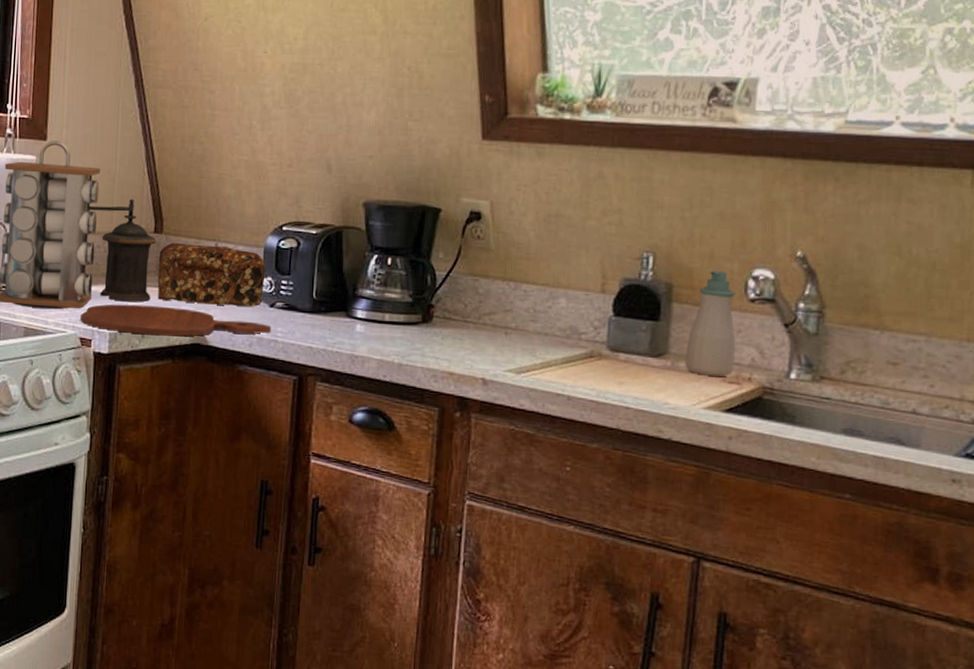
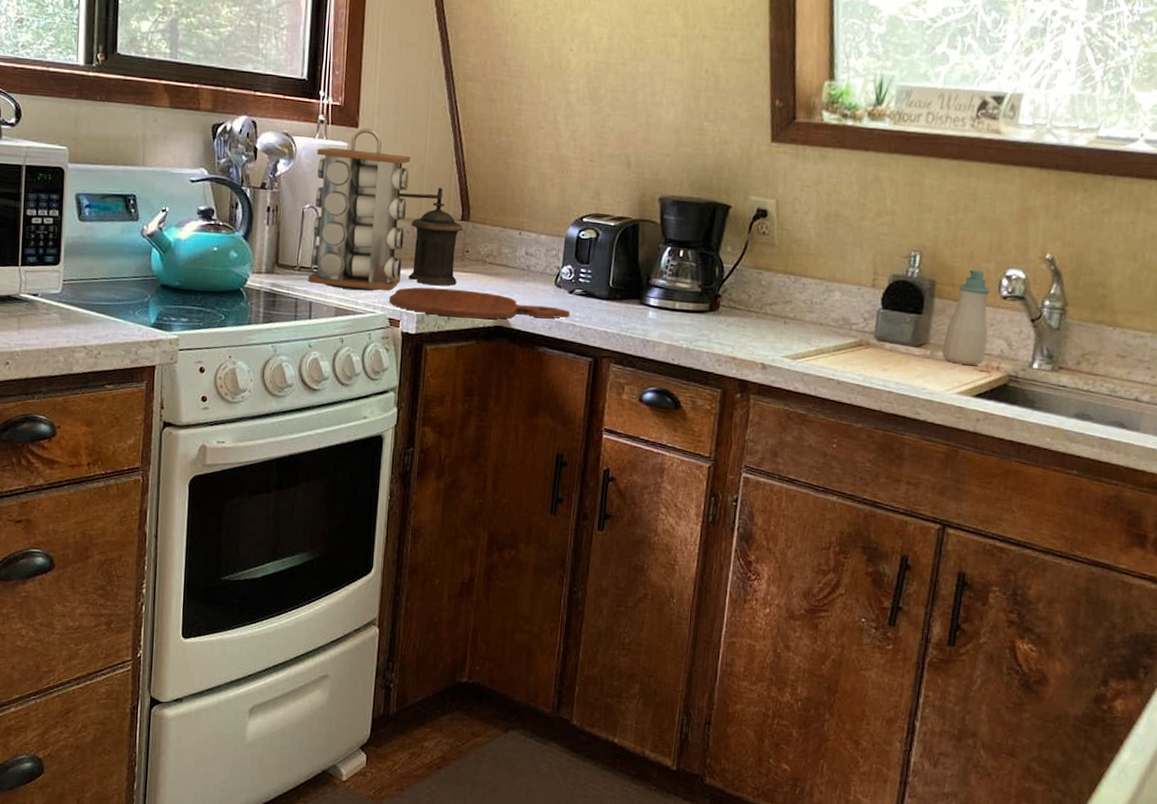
bread loaf: present [157,242,266,307] -> none [463,230,567,293]

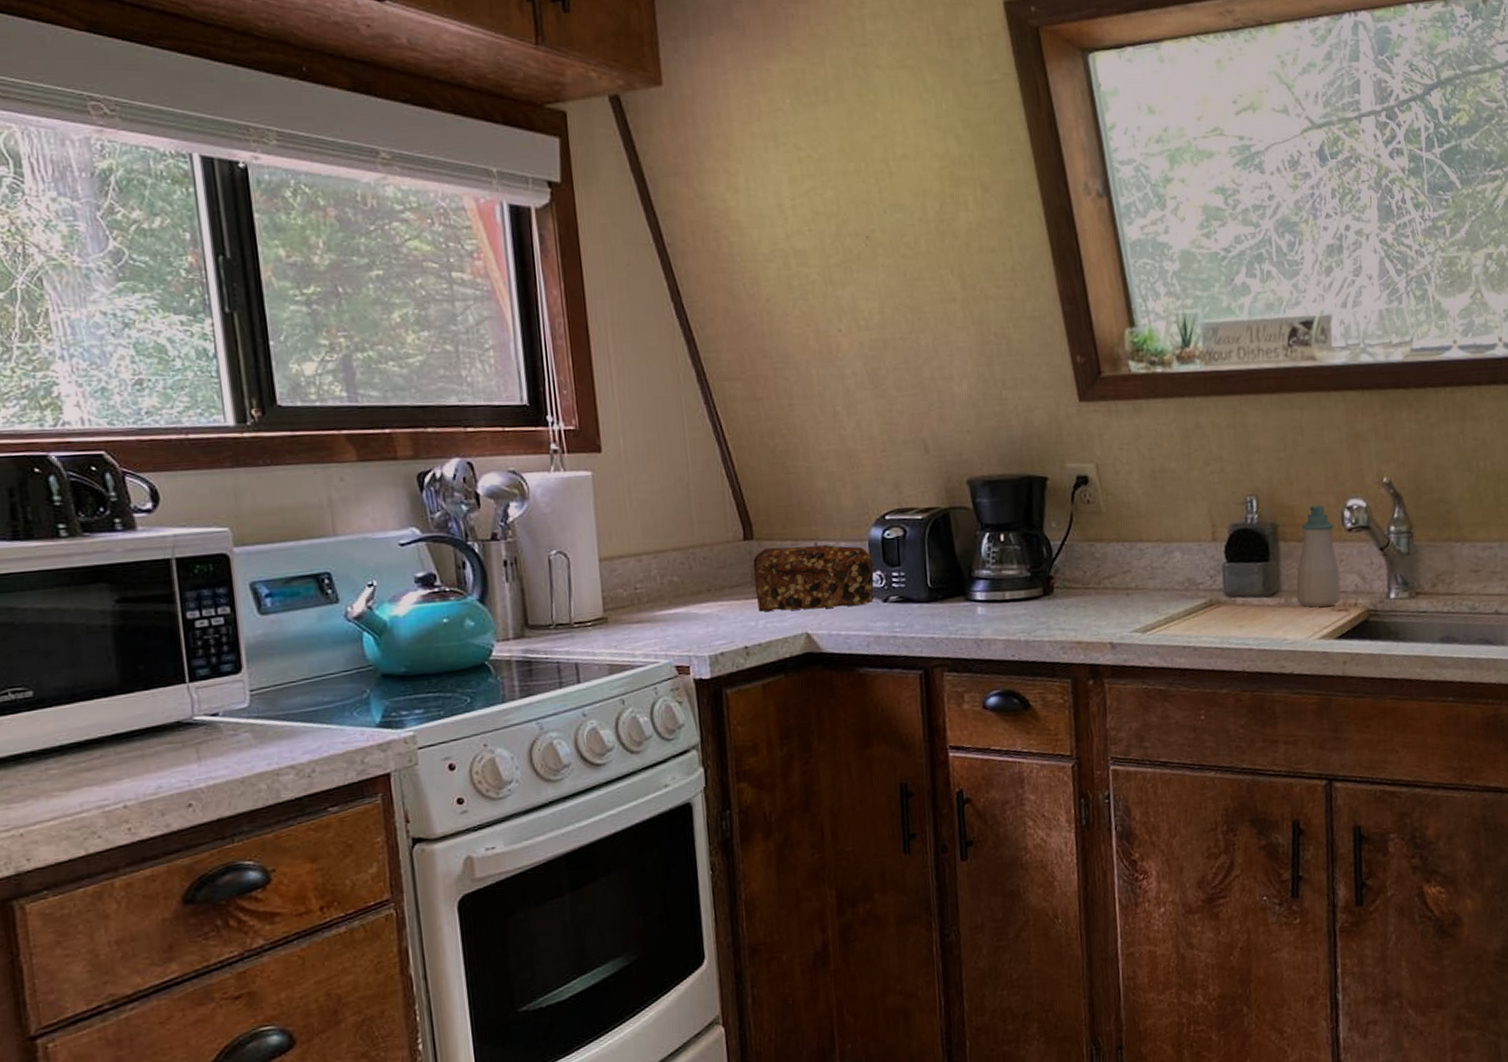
spice rack: present [308,128,410,291] -> none [554,451,682,642]
cutting board: present [389,287,571,320] -> none [672,617,889,653]
coffee grinder: present [398,187,464,286] -> none [663,506,750,620]
bread loaf: none [463,230,567,293] -> present [753,545,874,612]

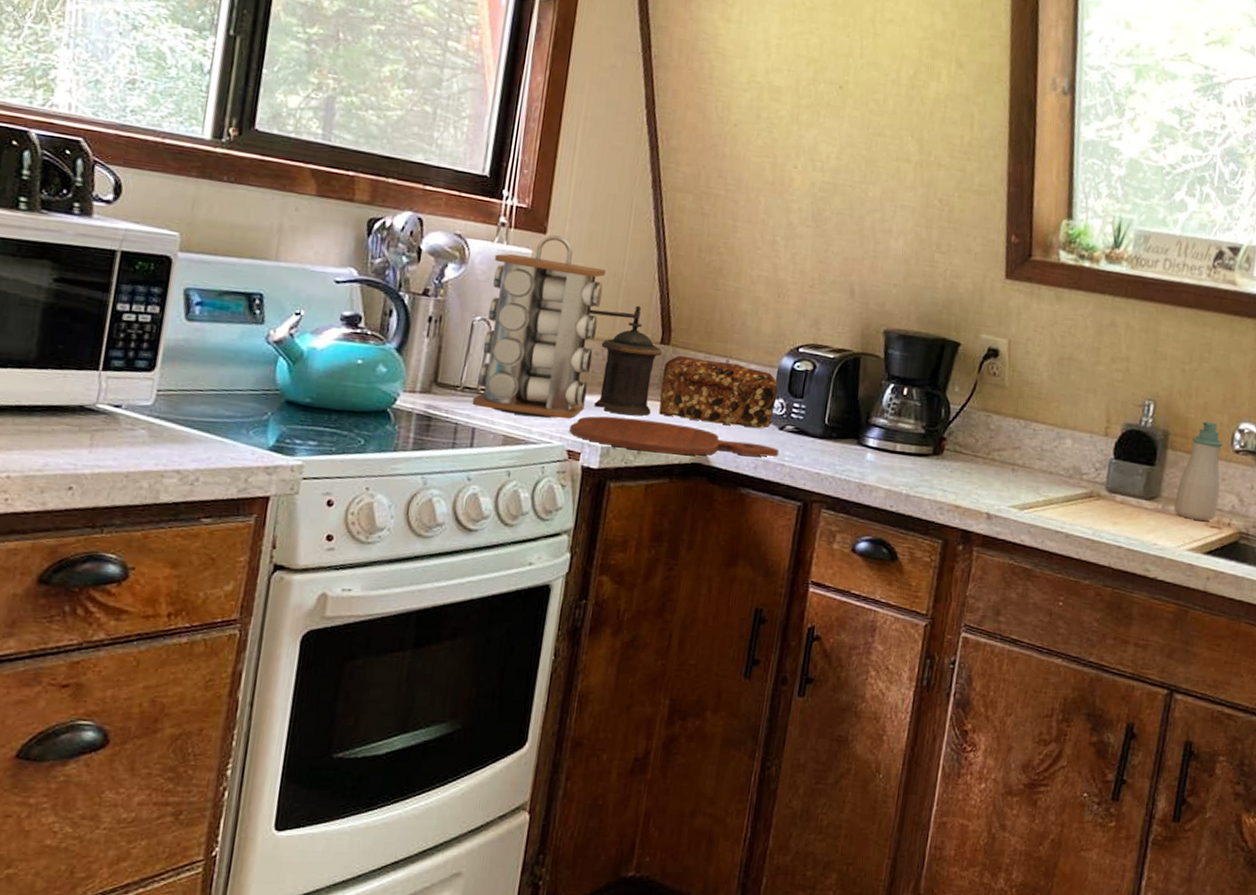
spice rack: none [554,451,682,642] -> present [472,235,606,419]
coffee grinder: none [663,506,750,620] -> present [588,305,663,416]
cutting board: none [672,617,889,653] -> present [569,416,780,457]

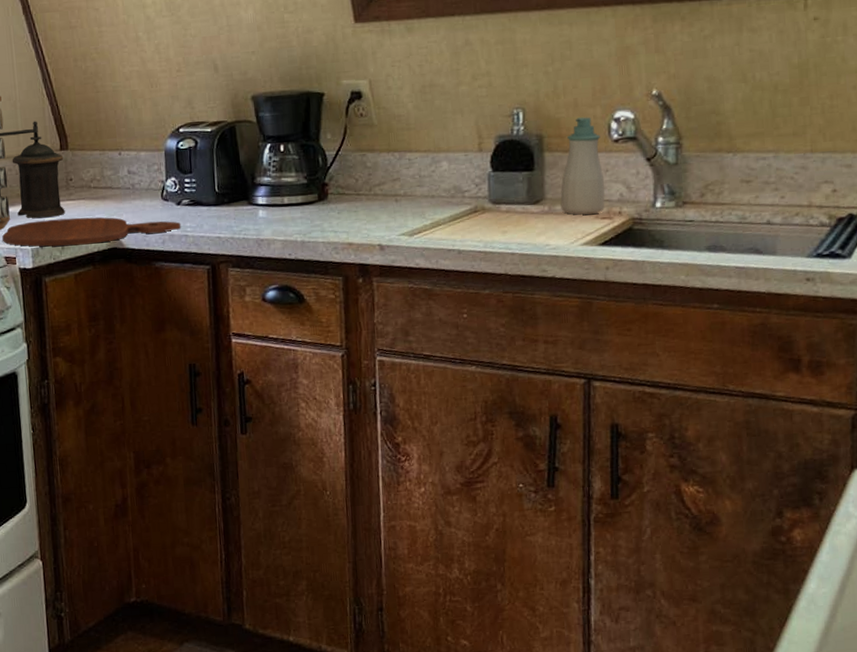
bread loaf: present [659,355,779,428] -> none [67,154,169,213]

